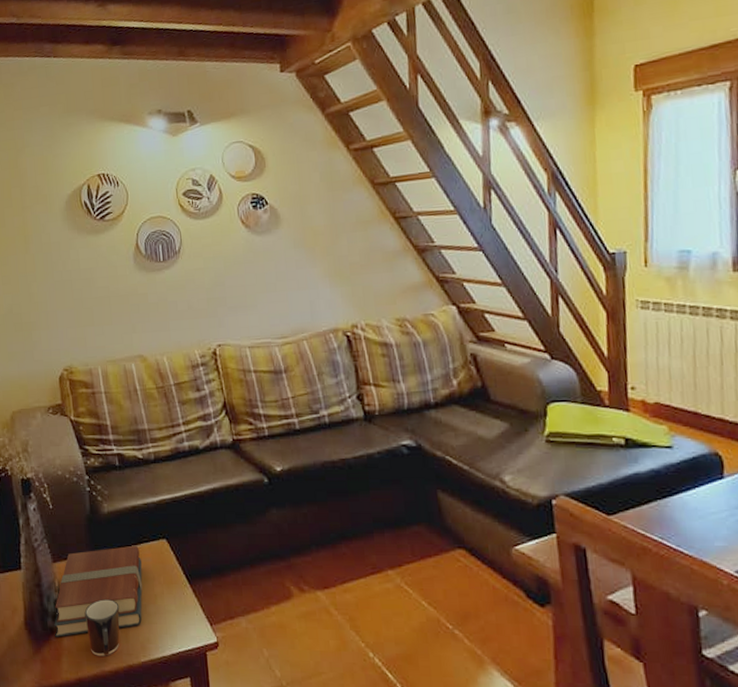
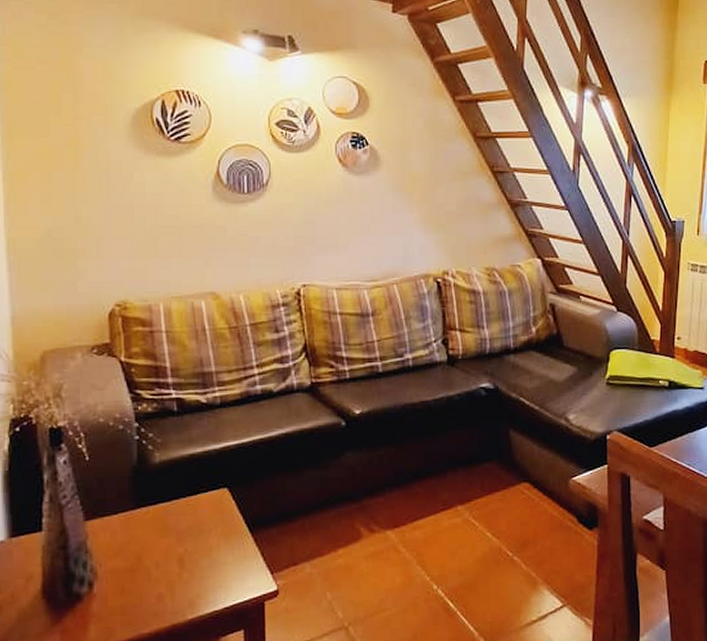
books: present [54,546,143,637] -> none [82,497,197,603]
mug: present [84,599,120,656] -> none [122,556,166,619]

